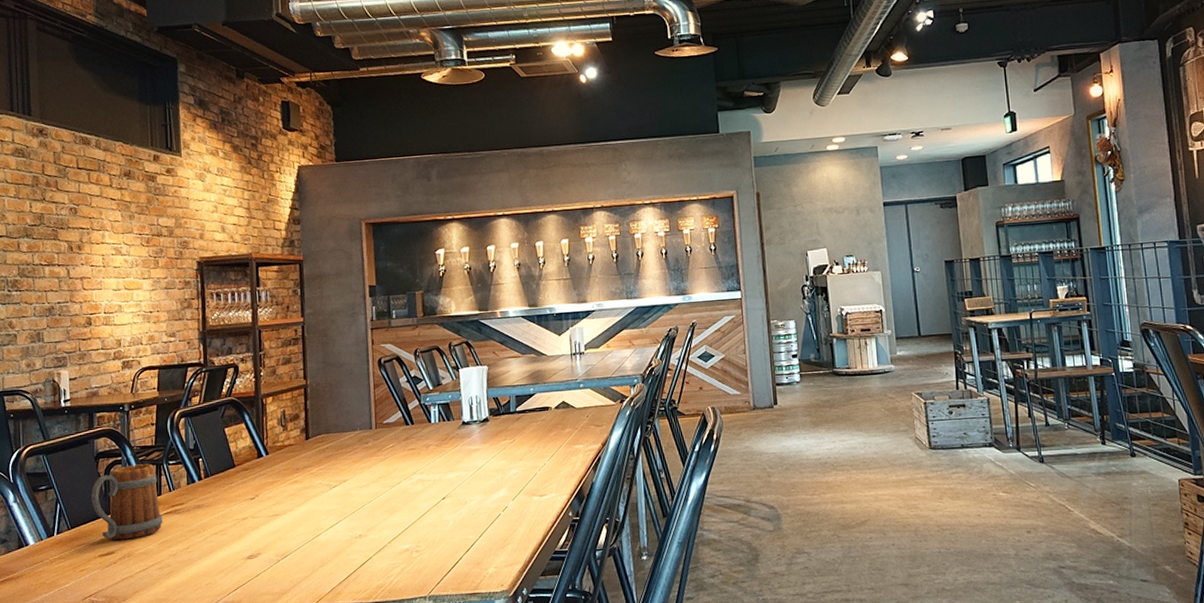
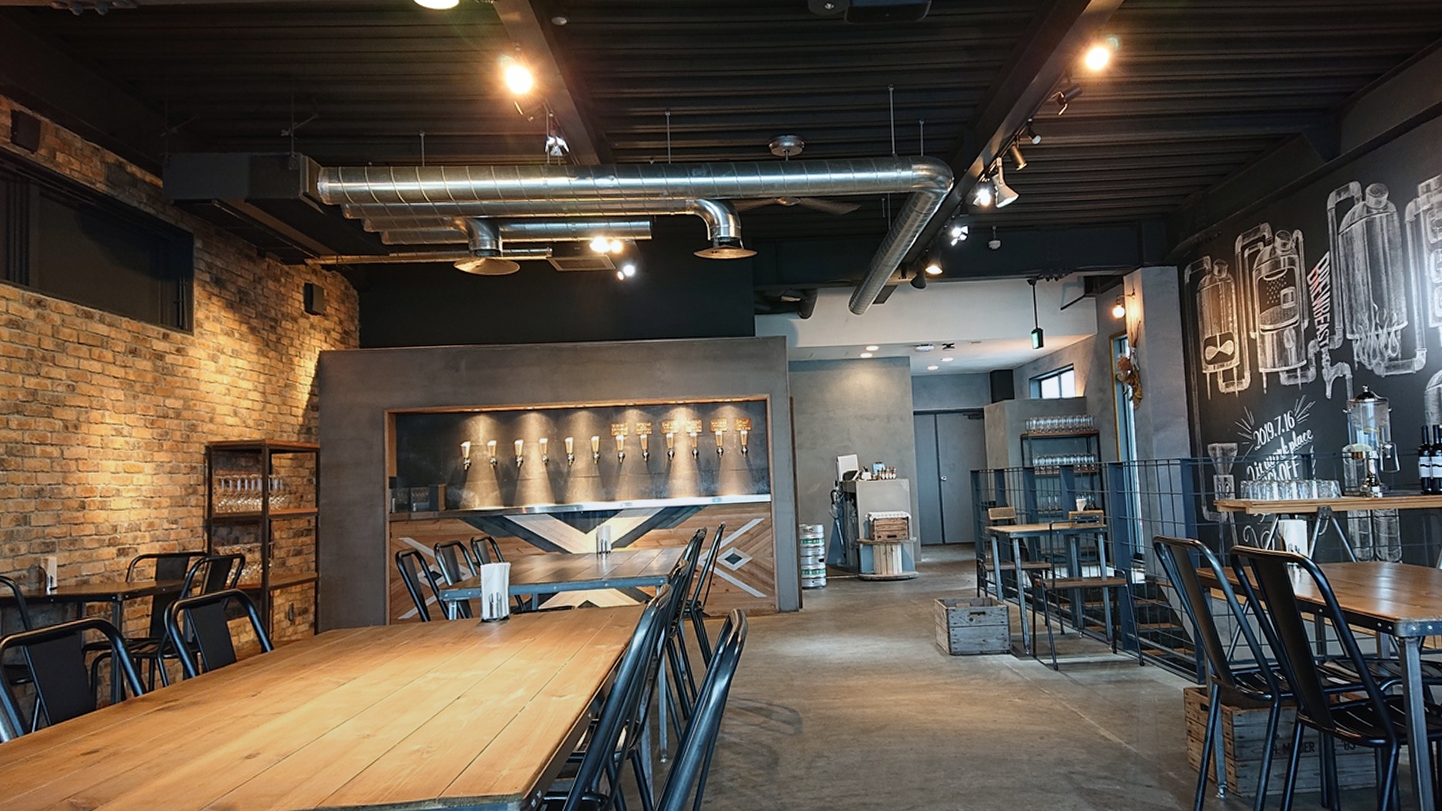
beer mug: present [91,463,163,540] -> none [76,657,154,738]

